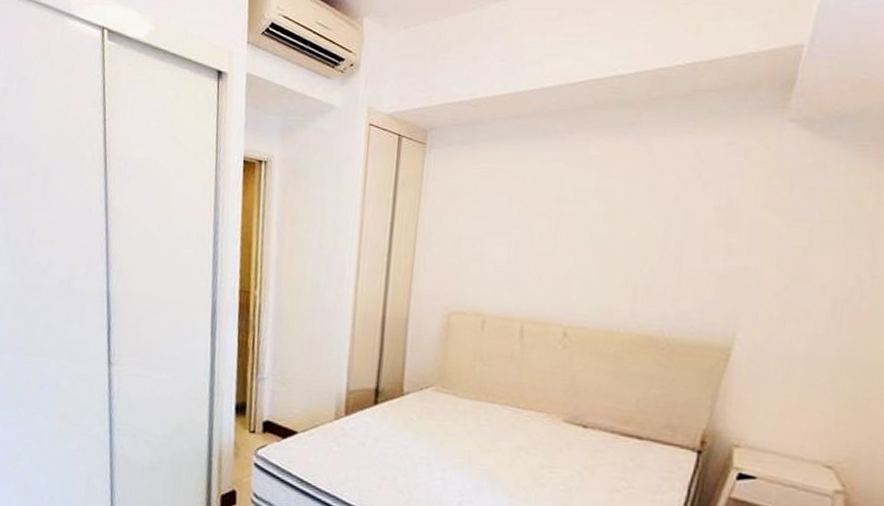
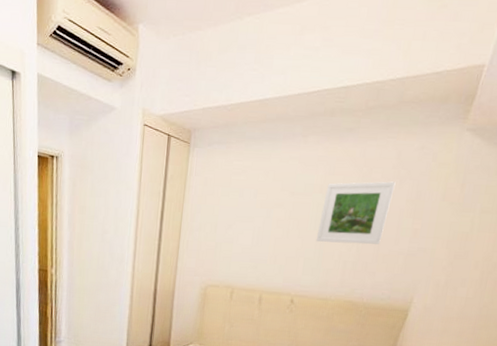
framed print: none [593,184,697,263] -> present [315,181,396,245]

